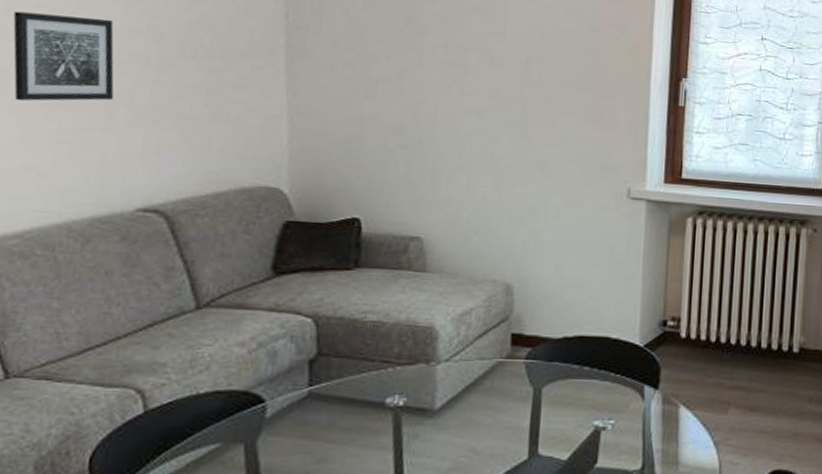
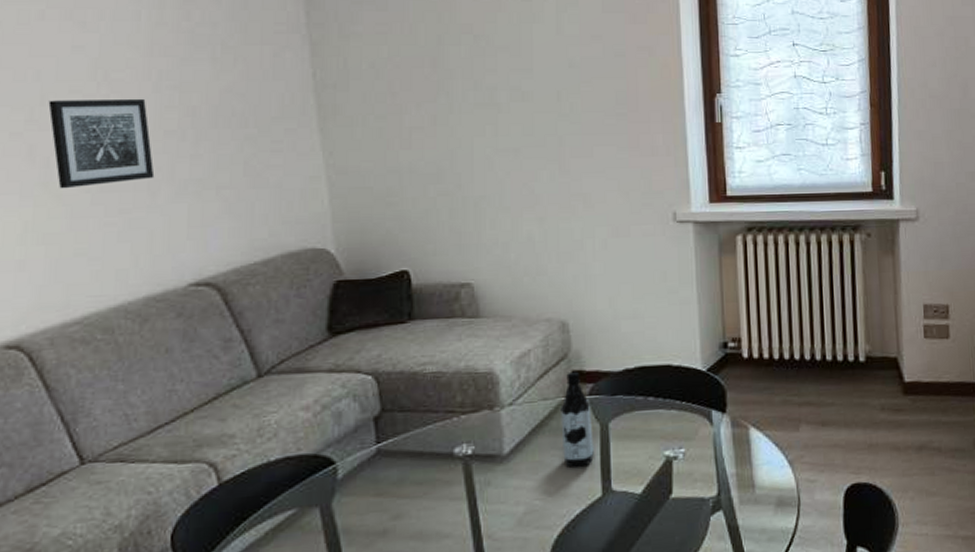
water bottle: none [493,334,526,428] -> present [561,371,594,467]

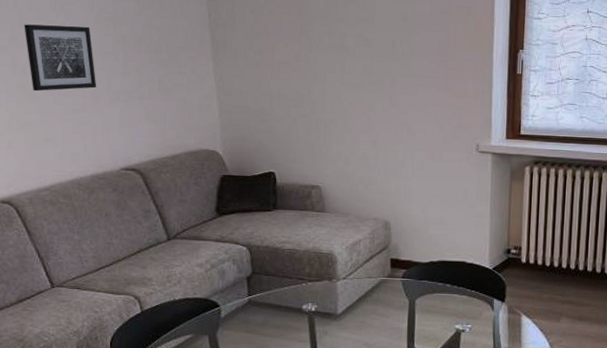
water bottle: present [561,371,594,467] -> none [380,259,404,329]

